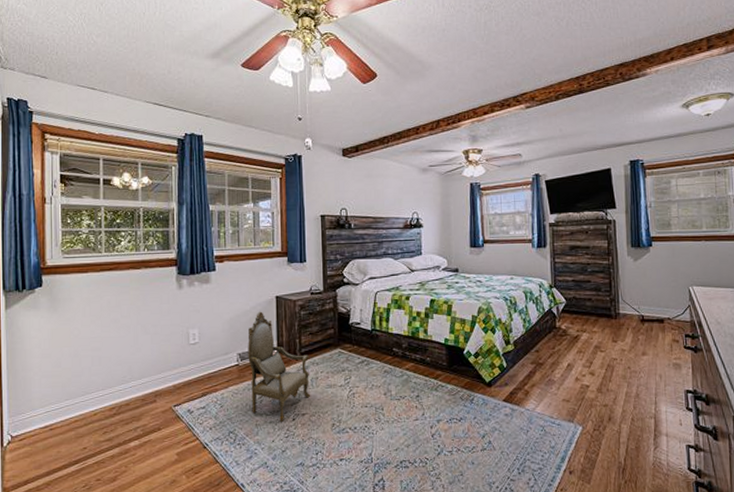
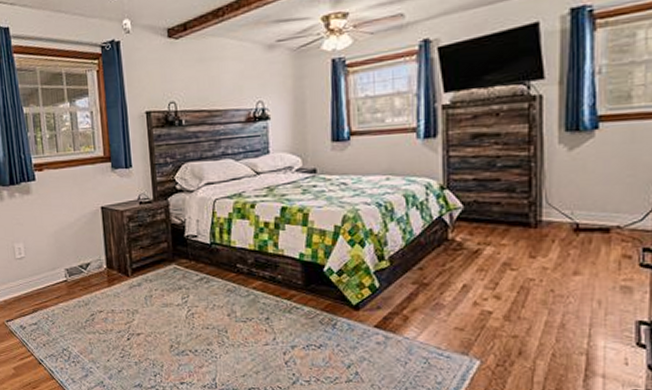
armchair: present [248,311,310,422] -> none [74,223,145,341]

